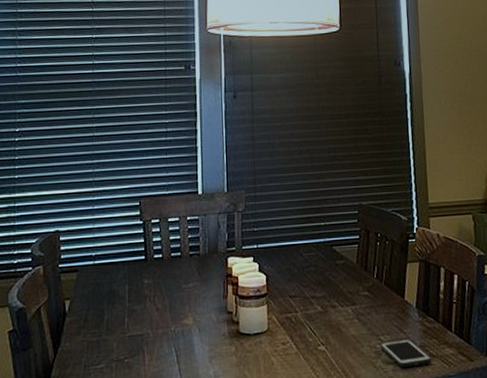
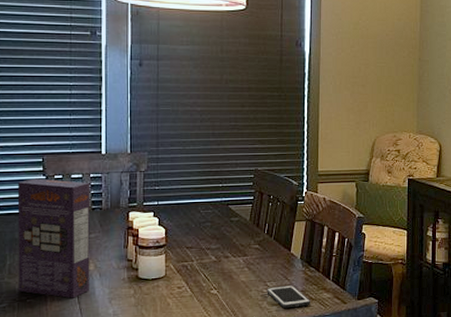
cereal box: none [115,223,189,358] -> present [17,178,90,299]

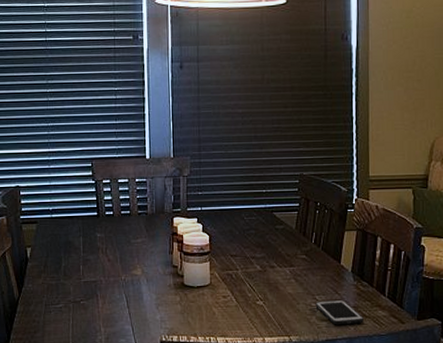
cereal box: present [17,178,90,299] -> none [69,183,138,302]

